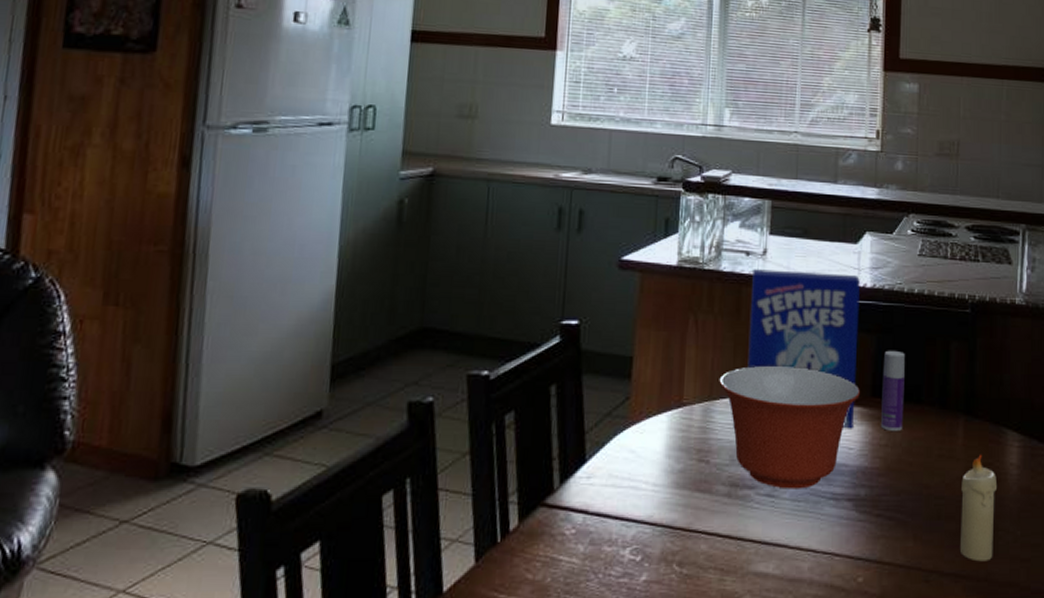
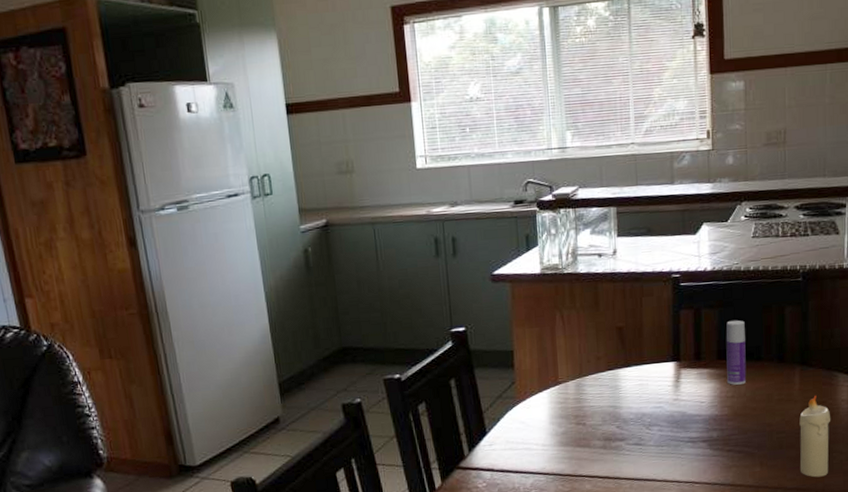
mixing bowl: present [719,366,861,489] -> none [586,343,708,438]
cereal box: present [747,269,860,429] -> none [606,262,704,387]

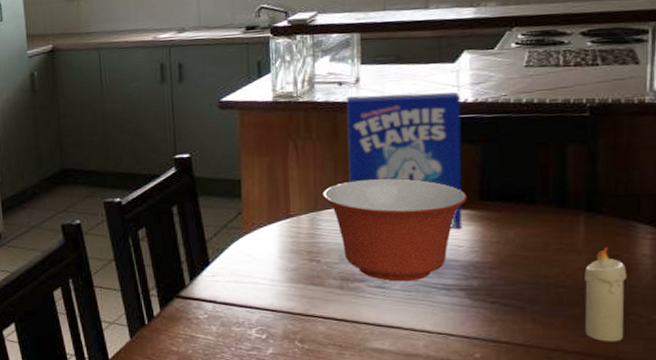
mixing bowl: none [586,343,708,438] -> present [322,178,468,282]
cereal box: none [606,262,704,387] -> present [347,92,462,230]
bottle: present [726,320,747,385] -> none [490,157,516,230]

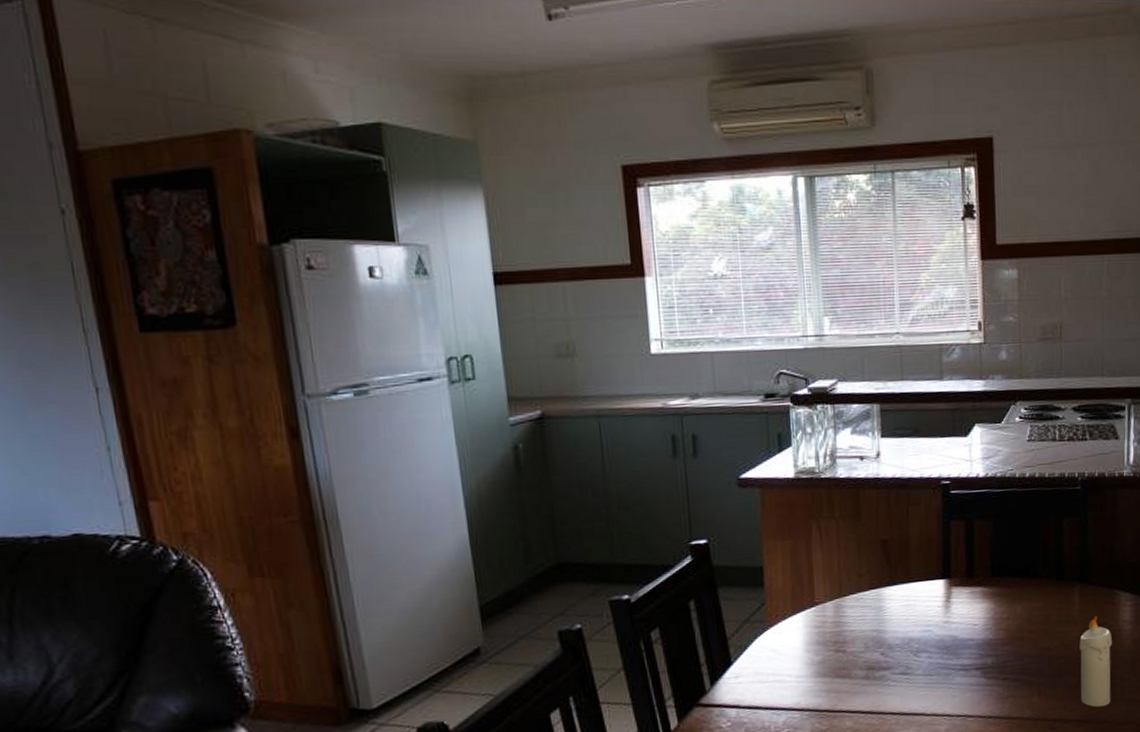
mixing bowl: present [322,178,468,282] -> none [847,557,981,667]
cereal box: present [347,92,462,230] -> none [868,467,977,608]

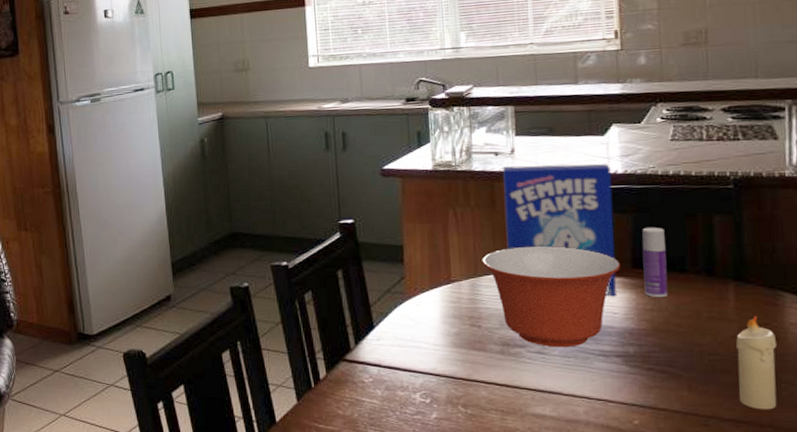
mixing bowl: none [847,557,981,667] -> present [482,246,621,348]
cereal box: none [868,467,977,608] -> present [503,163,616,297]
bottle: none [1000,532,1023,605] -> present [642,227,668,297]

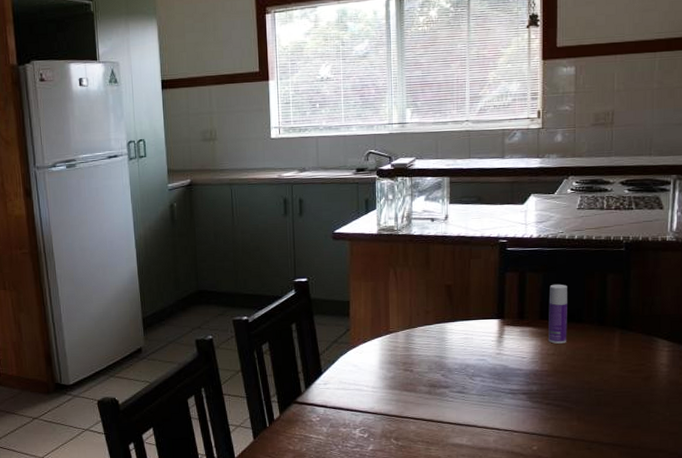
mixing bowl: present [482,246,621,348] -> none [416,301,531,388]
cereal box: present [503,163,616,297] -> none [437,229,527,344]
candle: present [736,315,778,410] -> none [617,357,649,435]

